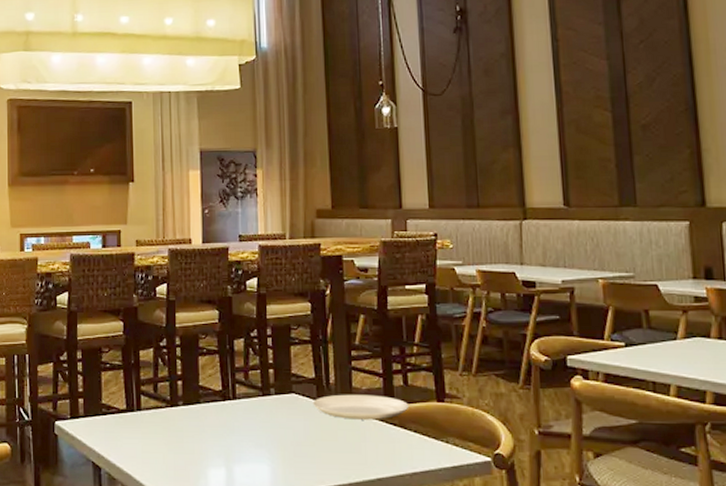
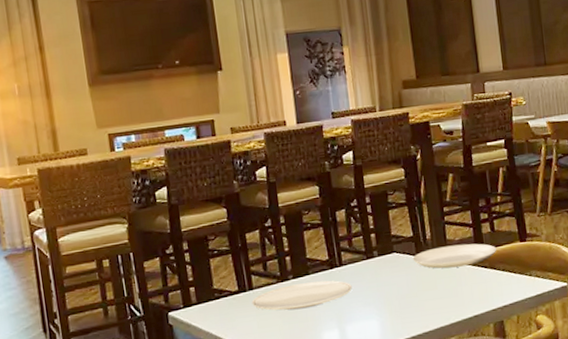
plate: none [138,411,244,440] -> present [251,280,352,311]

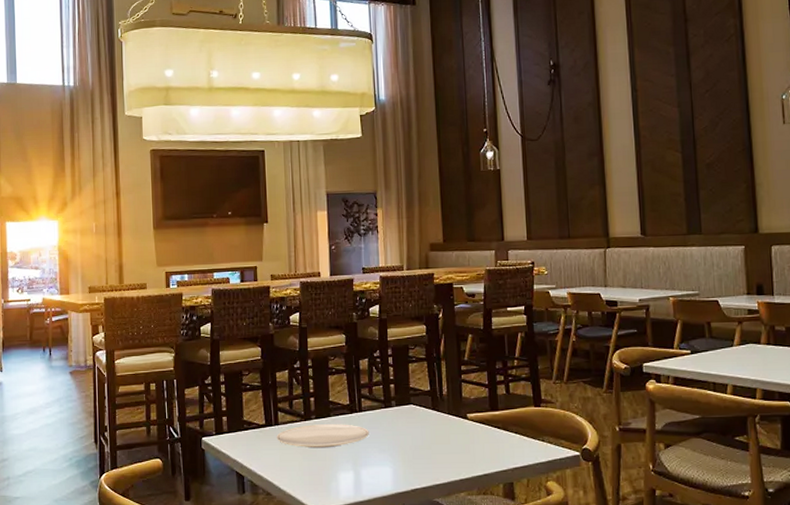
plate: present [412,243,497,269] -> none [428,403,511,425]

